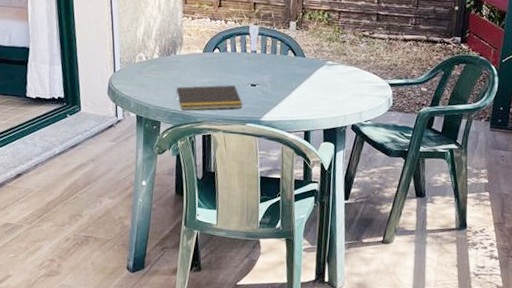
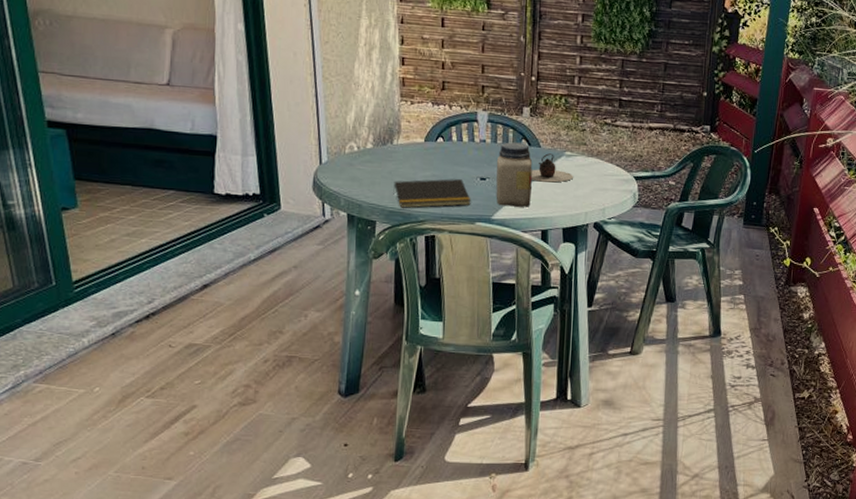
jar: none [264,52,298,111] -> present [496,142,533,207]
teapot: none [296,63,334,89] -> present [531,153,573,183]

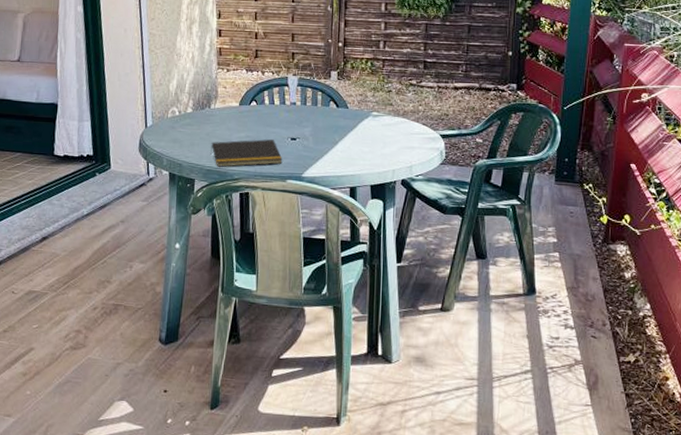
jar: present [496,142,533,207] -> none [306,104,341,166]
teapot: present [531,153,573,183] -> none [339,114,380,142]

